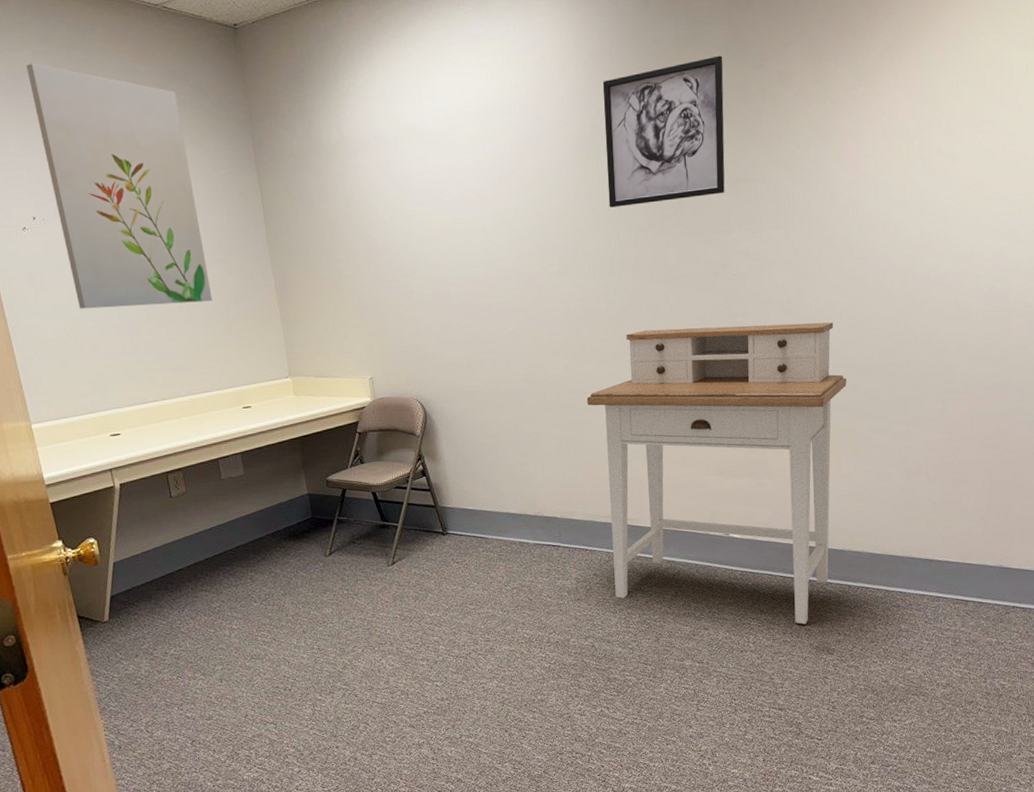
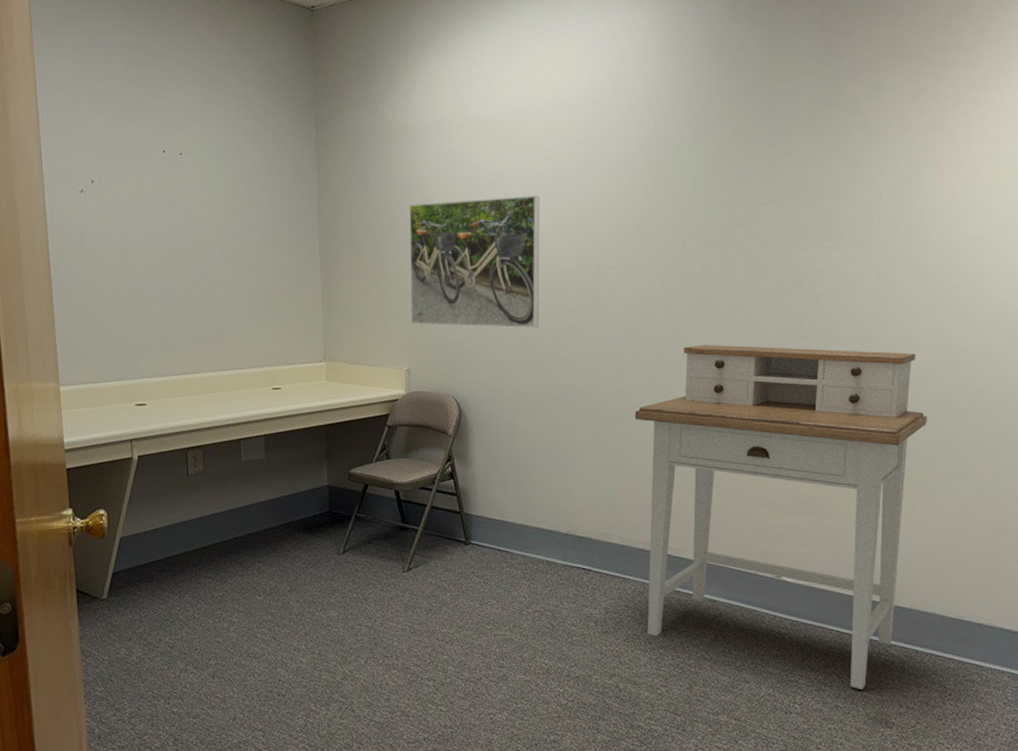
wall art: present [26,63,212,309] -> none [106,32,256,277]
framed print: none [354,201,490,334] -> present [409,196,540,328]
wall art: present [602,55,725,208] -> none [677,64,812,213]

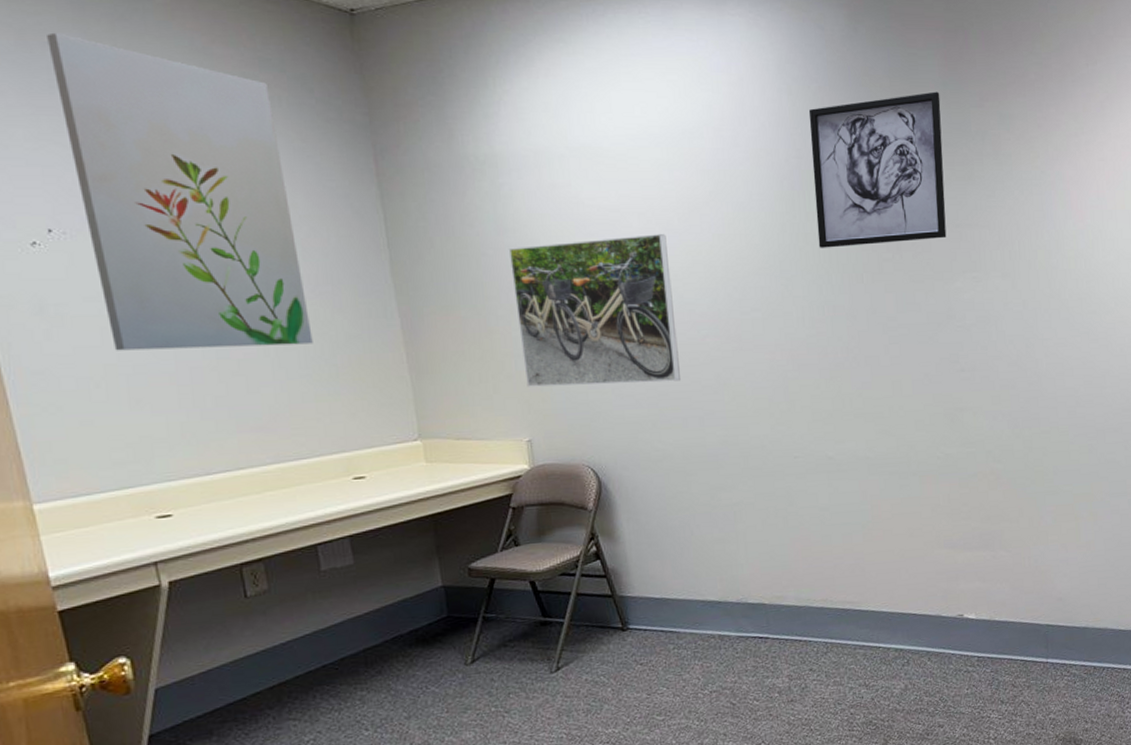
wall art: none [106,32,256,277] -> present [47,32,313,351]
desk: present [634,344,927,689] -> none [797,379,1082,714]
wall art: none [677,64,812,213] -> present [808,91,947,248]

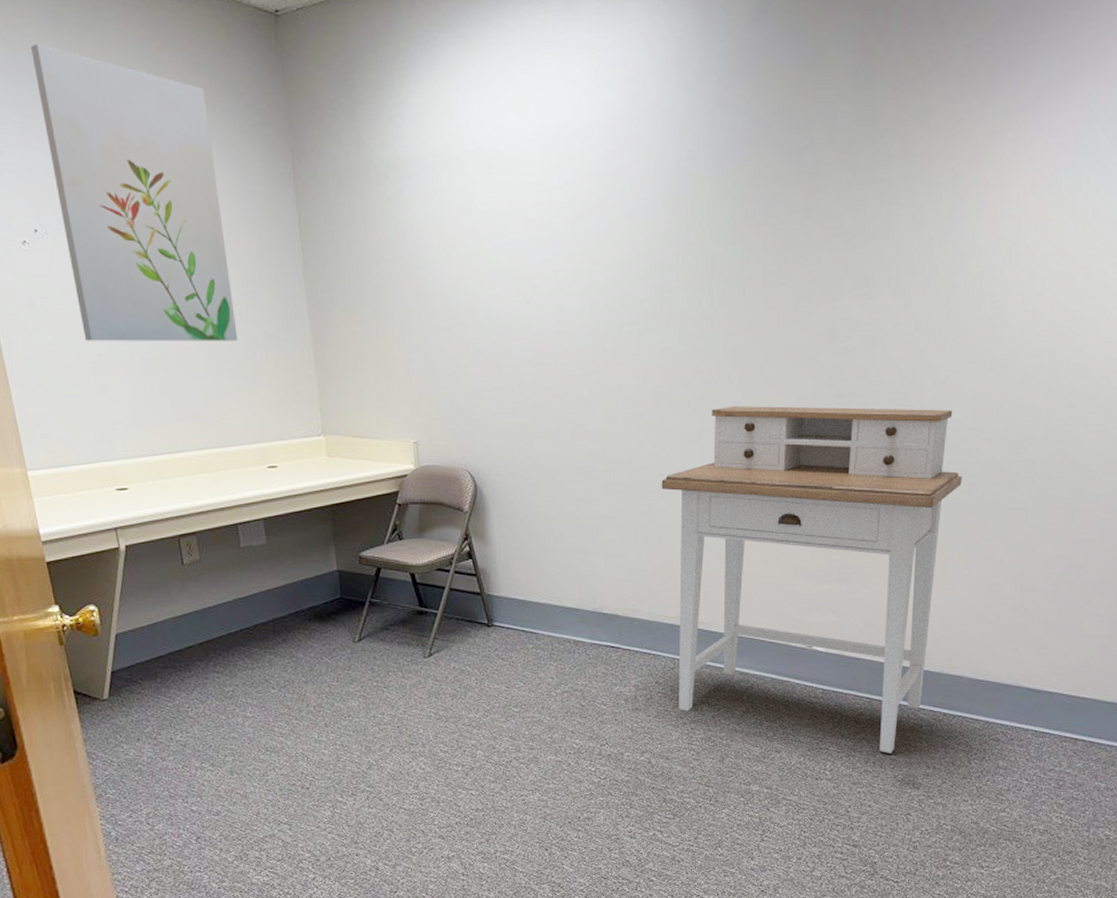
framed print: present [508,234,680,387] -> none [405,241,556,392]
desk: none [797,379,1082,714] -> present [661,406,962,753]
wall art: present [808,91,947,248] -> none [702,82,850,259]

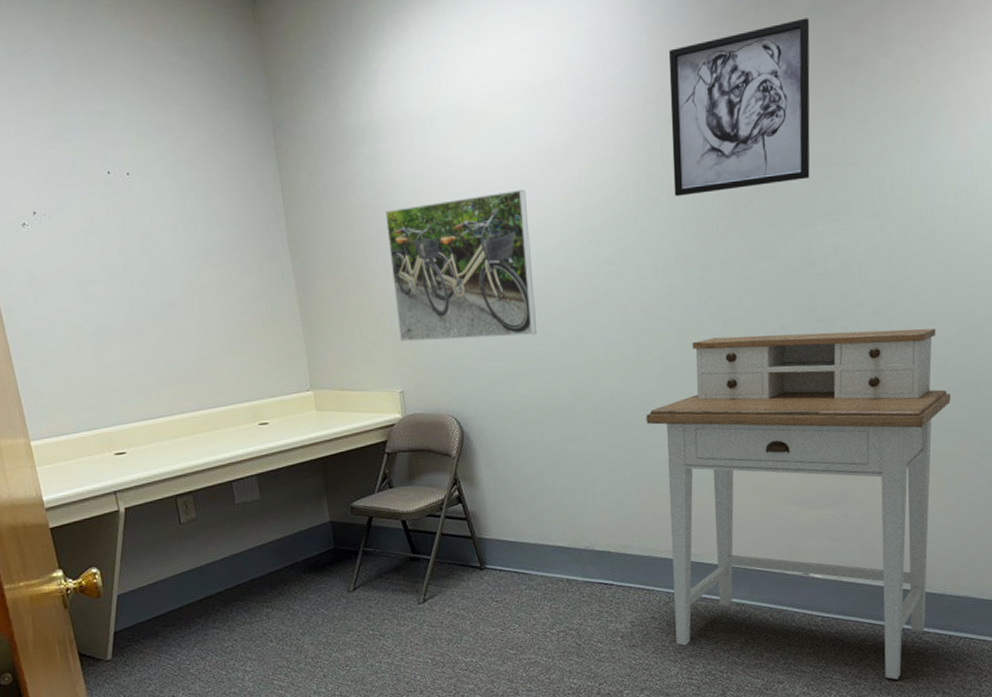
wall art: present [31,43,238,341] -> none [27,40,227,314]
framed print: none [405,241,556,392] -> present [384,190,536,342]
wall art: none [702,82,850,259] -> present [668,18,810,196]

